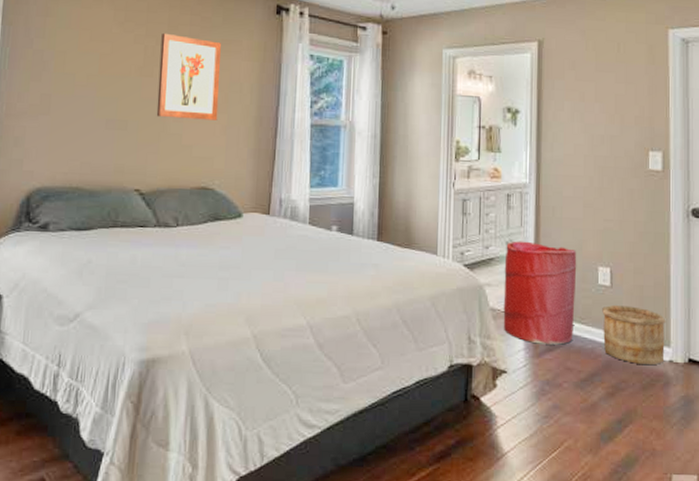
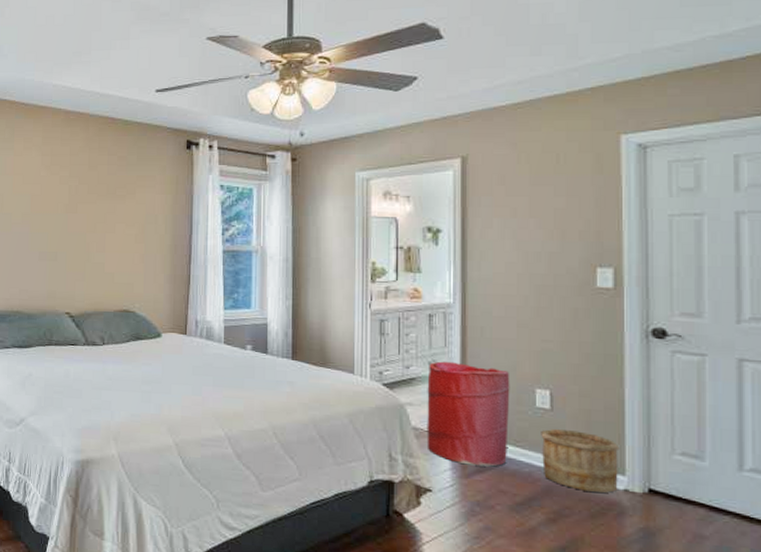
wall art: present [156,32,221,121] -> none [81,173,137,250]

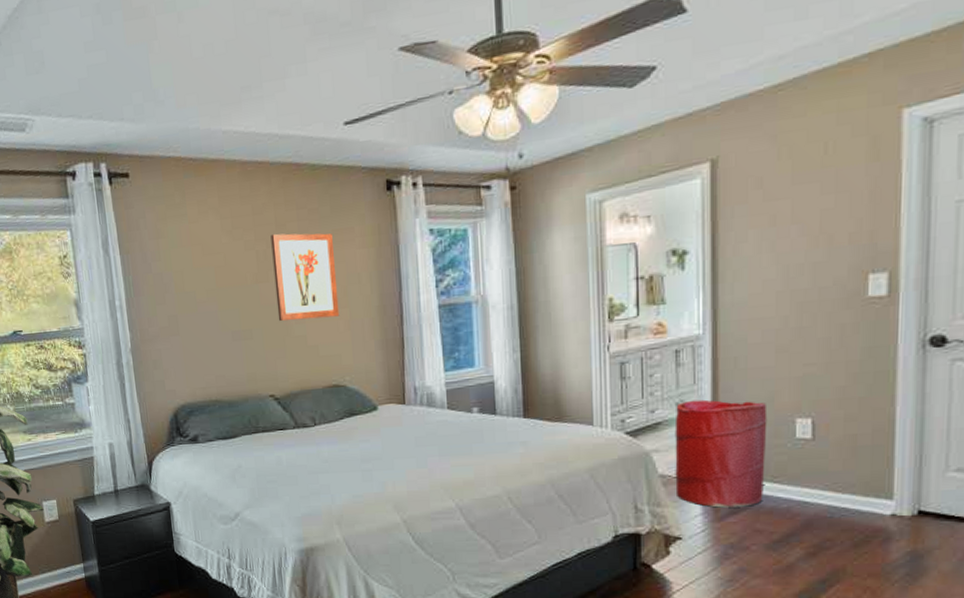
wall art: none [81,173,137,250] -> present [271,233,340,322]
wooden bucket: present [541,429,620,493] -> none [801,458,888,521]

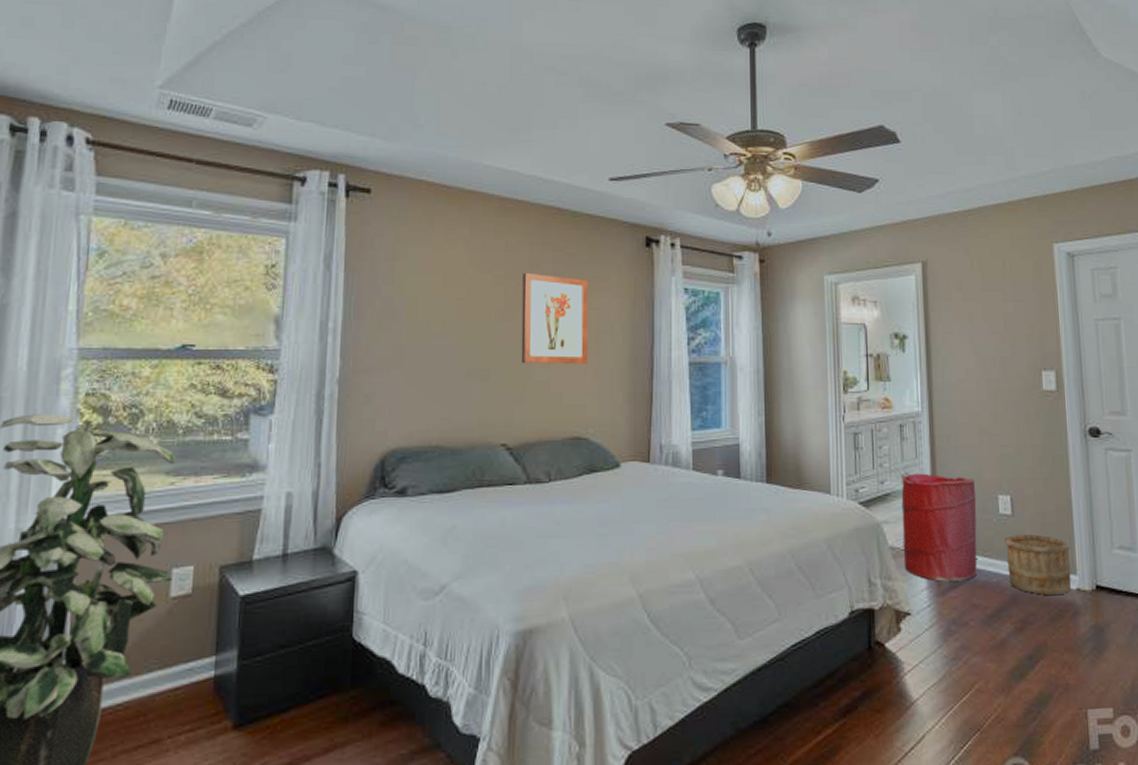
wooden bucket: none [801,458,888,521] -> present [1005,534,1072,595]

